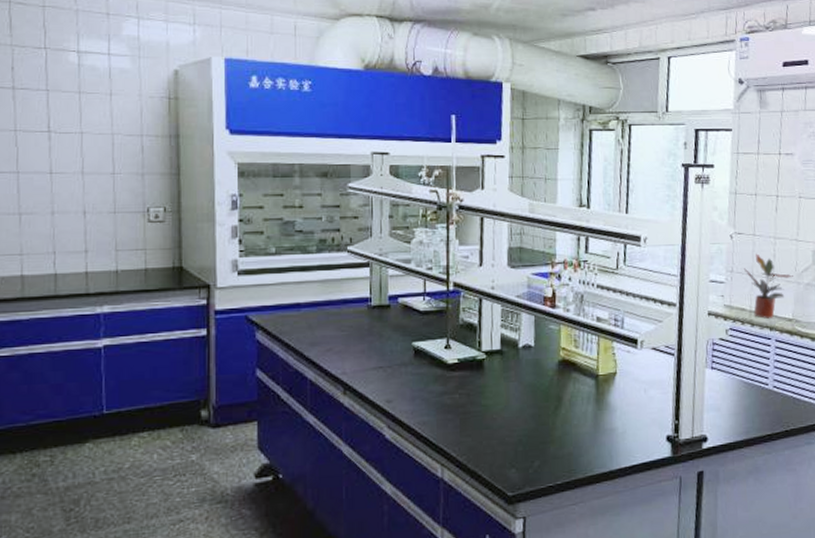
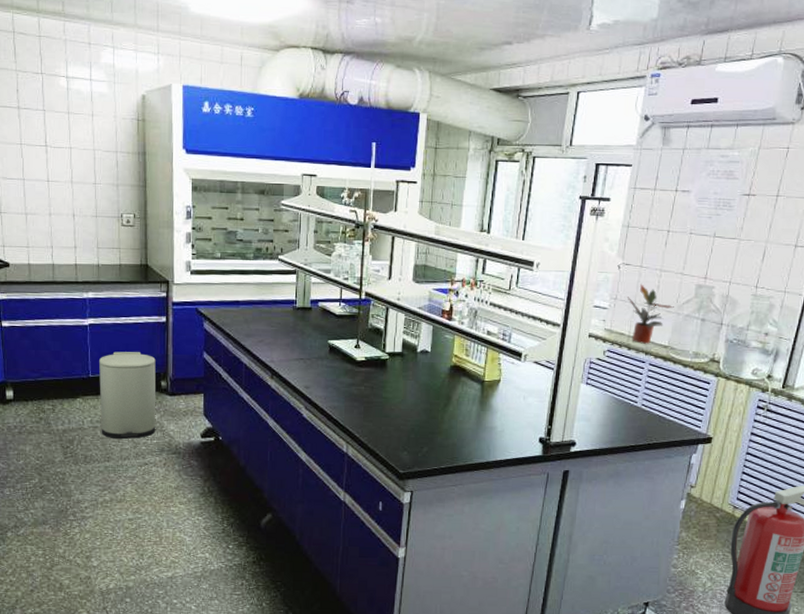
pedal bin: none [116,376,195,492] -> present [99,351,156,440]

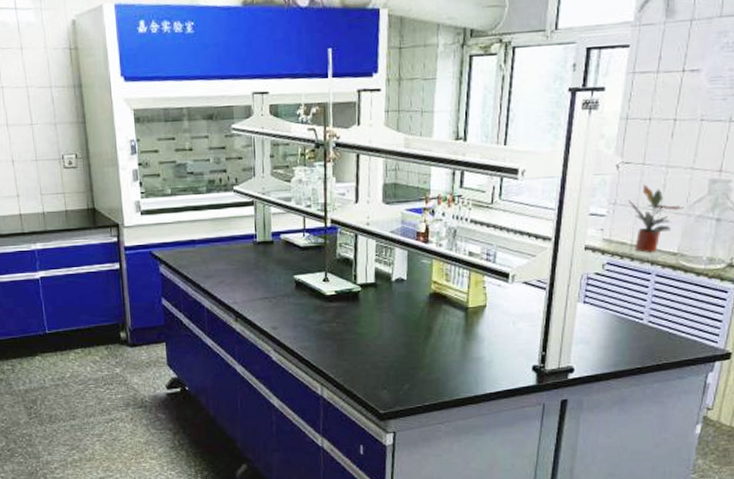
pedal bin: present [99,351,156,440] -> none [54,303,120,396]

